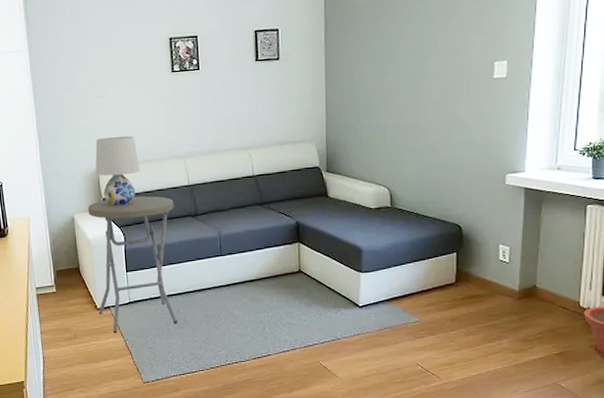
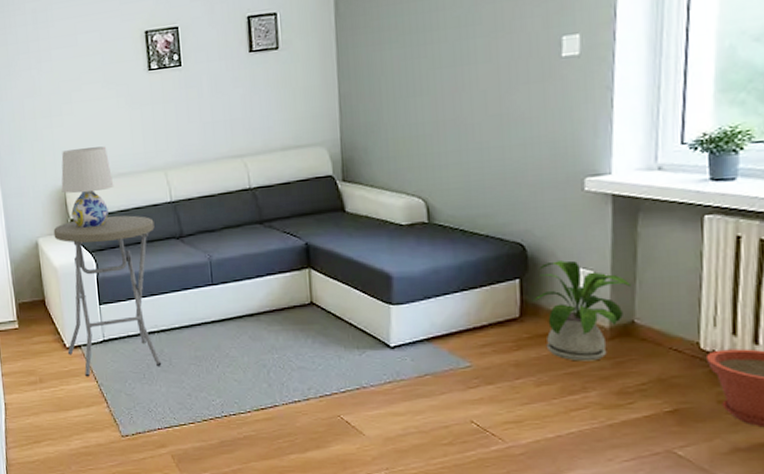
house plant: none [465,238,535,317] -> present [532,260,631,362]

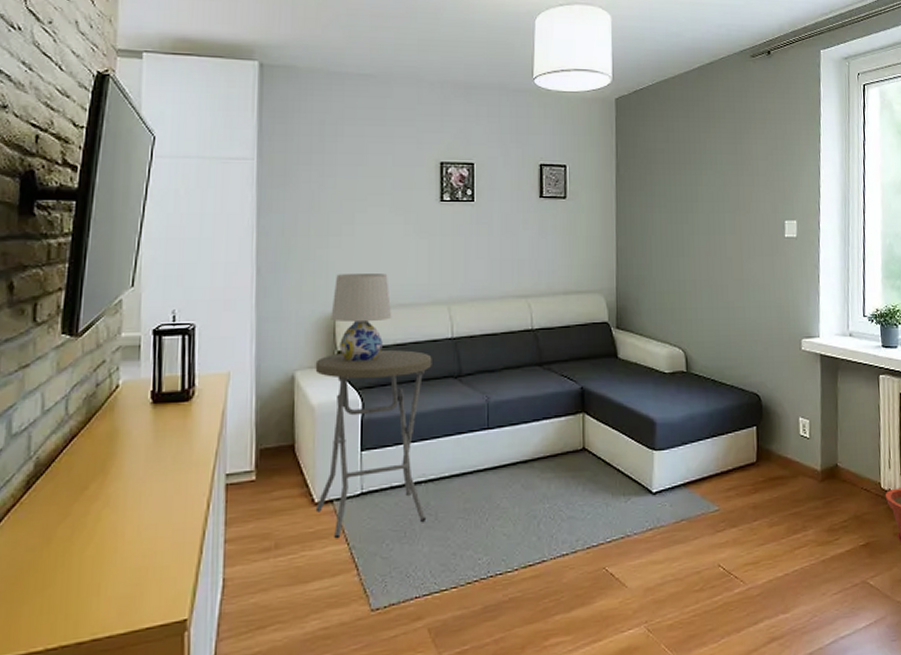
house plant: present [532,260,631,362] -> none [765,410,834,502]

